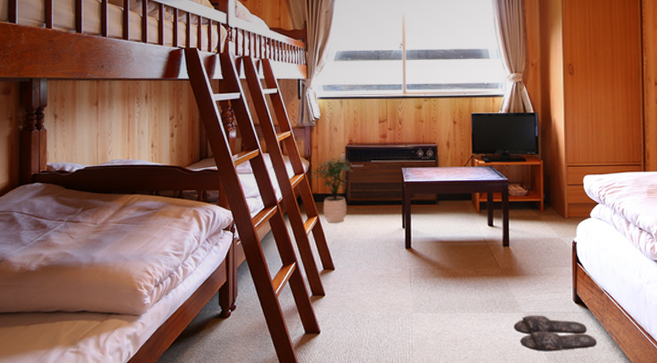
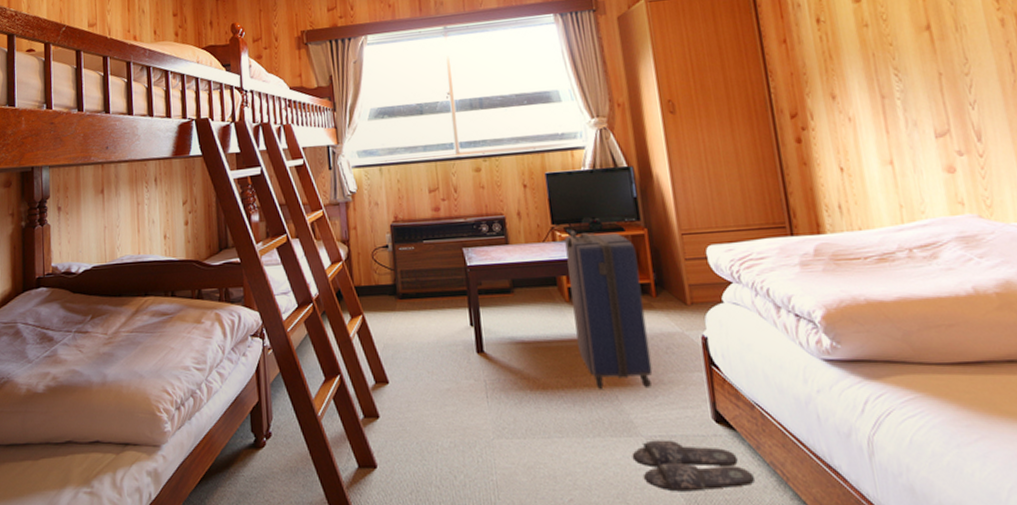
potted plant: present [311,158,355,223] -> none [350,239,405,323]
suitcase: none [481,159,535,278] -> present [564,231,653,389]

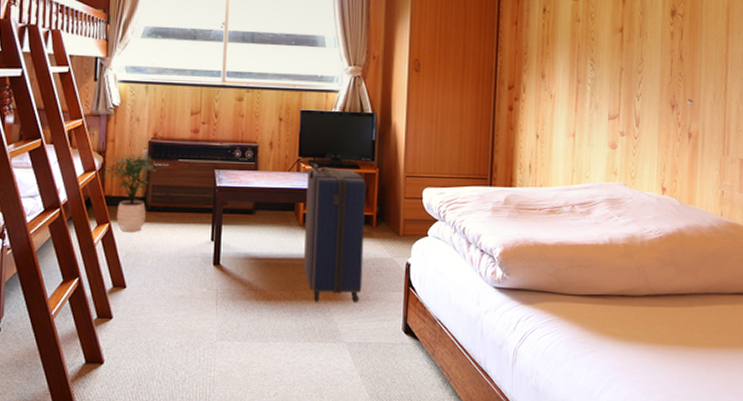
potted plant: none [350,239,405,323] -> present [104,154,159,232]
slippers: present [632,439,754,492] -> none [333,346,425,388]

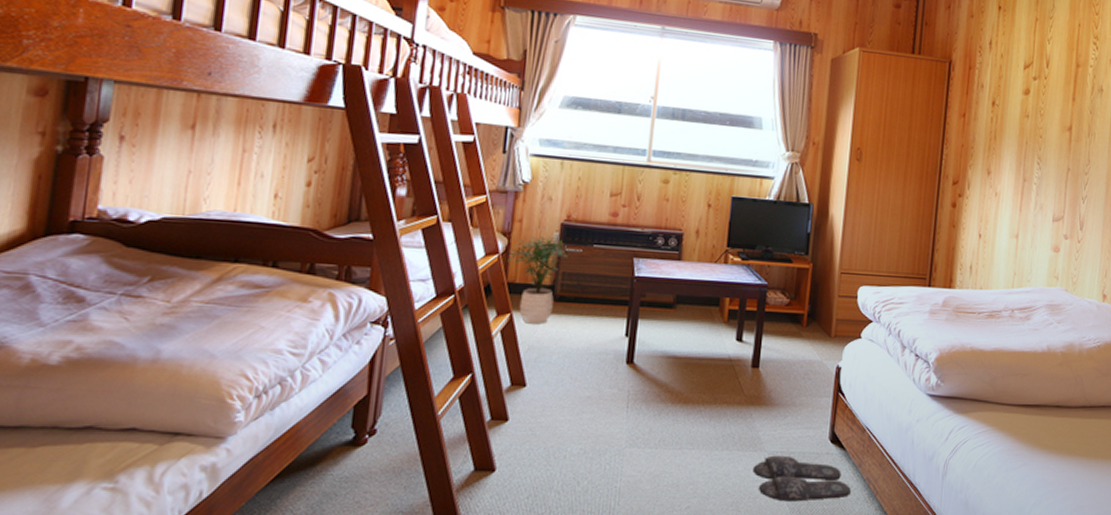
suitcase: present [304,164,366,302] -> none [725,256,798,408]
slippers: none [333,346,425,388] -> present [752,455,851,502]

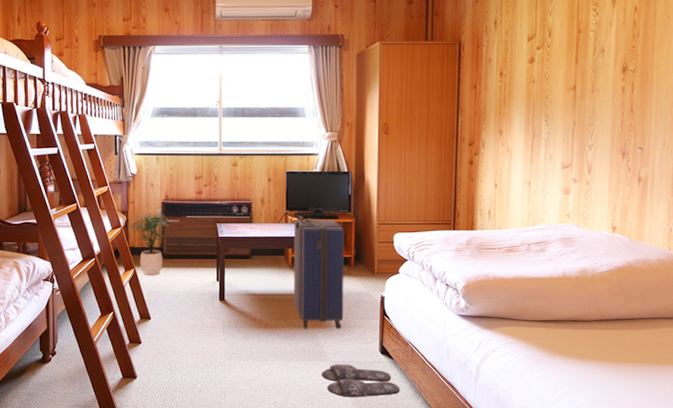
suitcase: none [725,256,798,408] -> present [294,216,345,329]

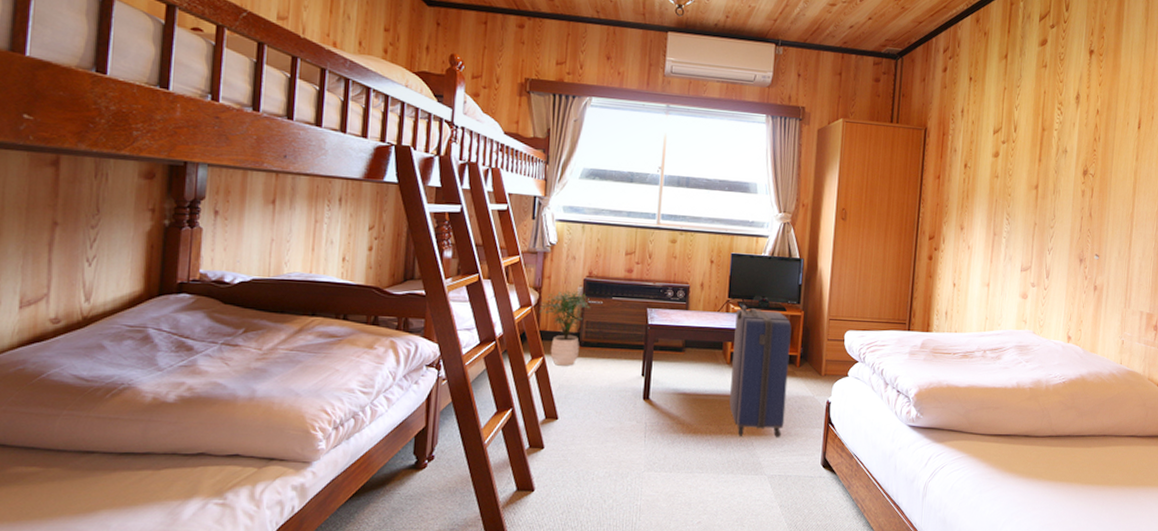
slippers: present [321,364,400,398] -> none [754,478,841,518]

